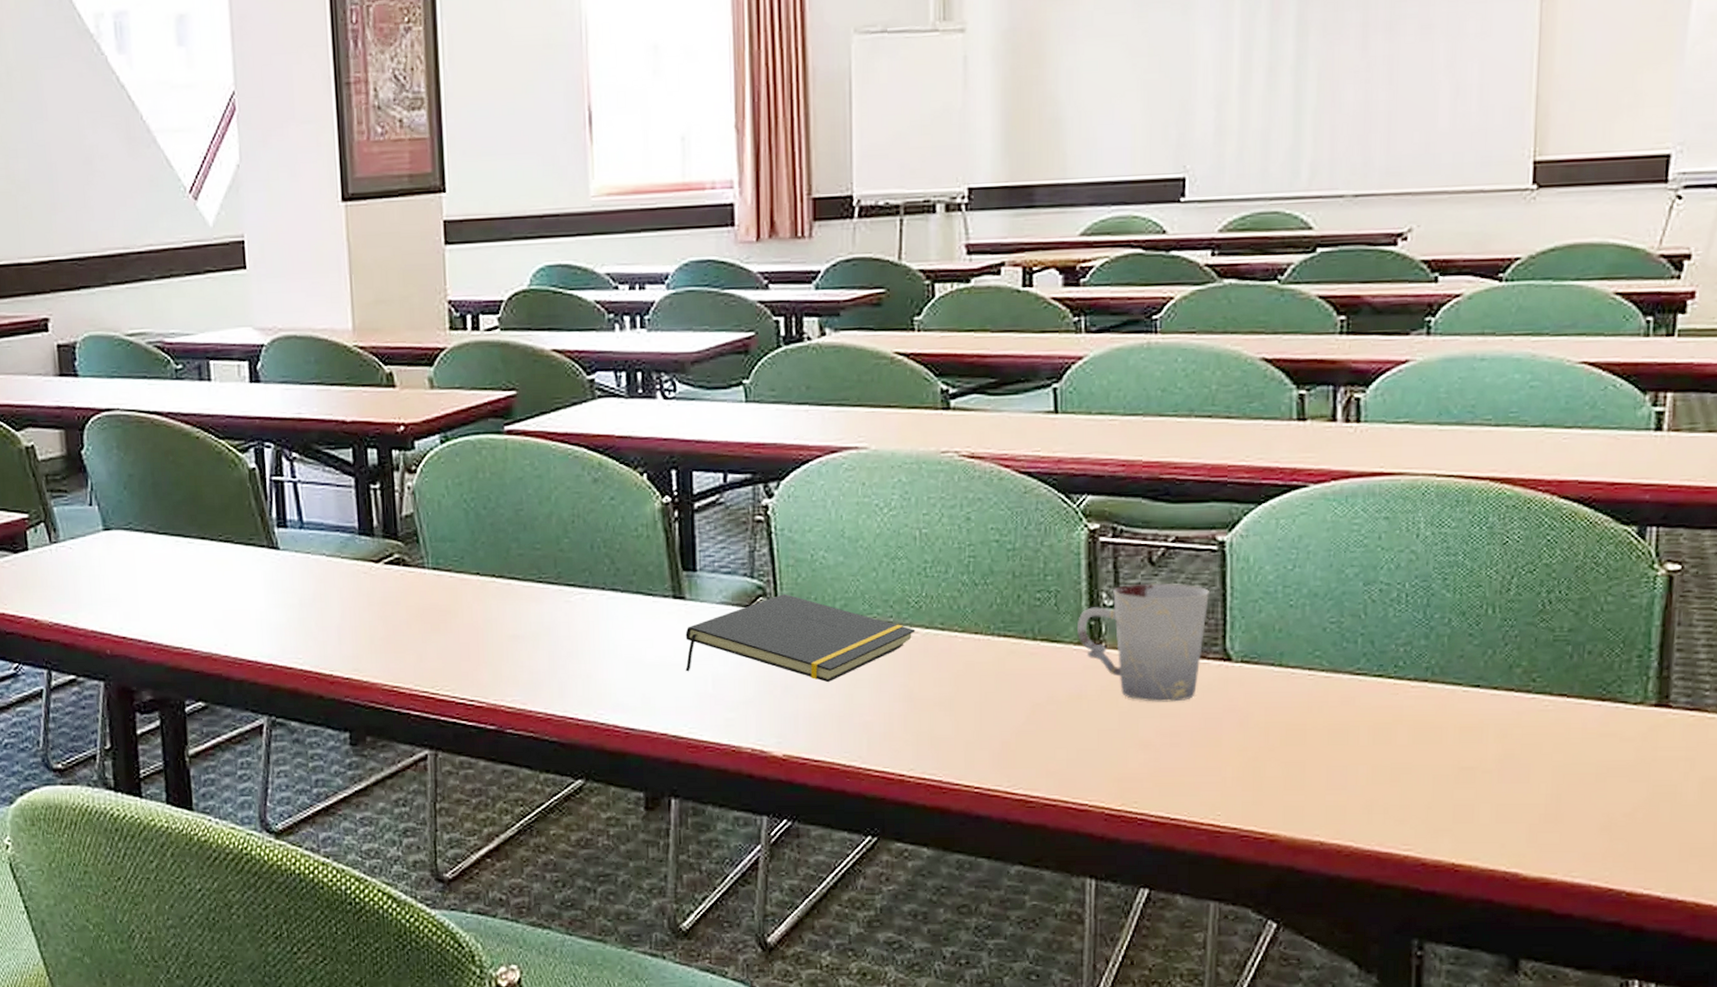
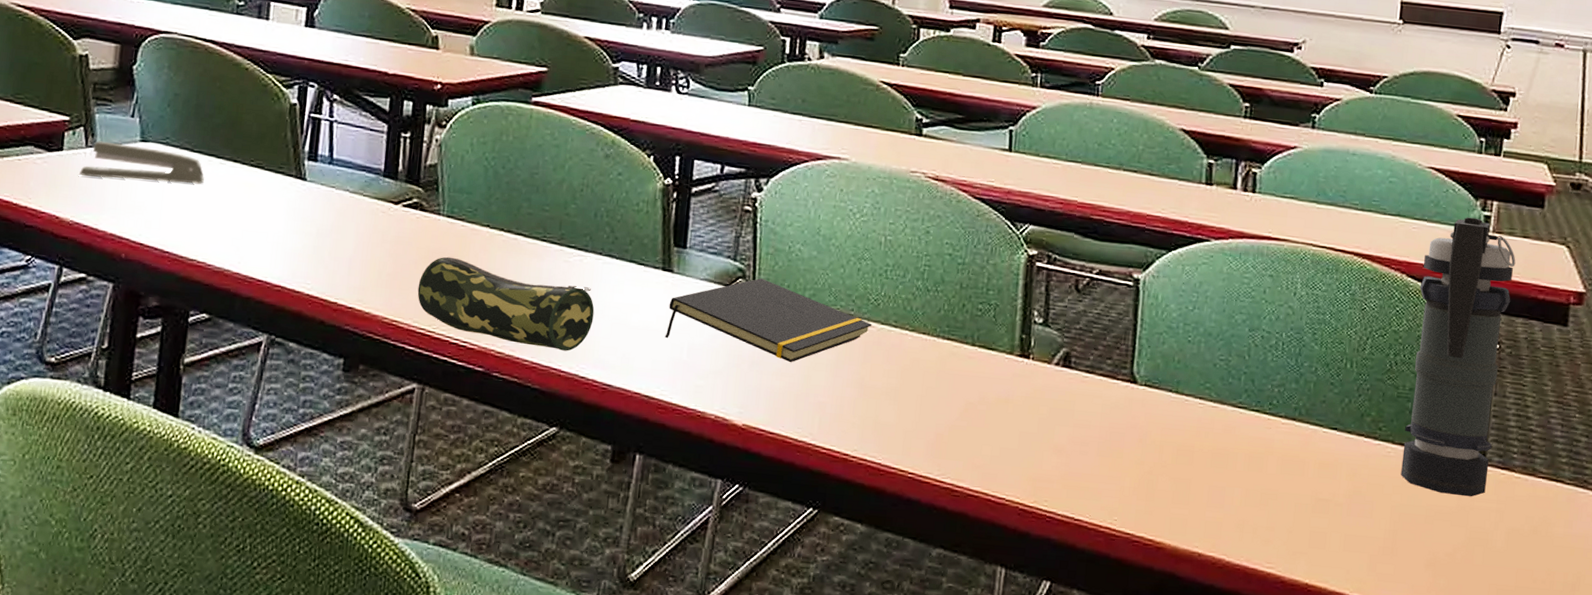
stapler: none [49,535,175,574] -> present [79,141,204,184]
pencil case: none [413,612,606,698] -> present [417,256,595,351]
cup: present [1077,583,1209,702] -> none [1010,306,1123,415]
smoke grenade: none [1562,416,1700,747] -> present [1400,217,1516,497]

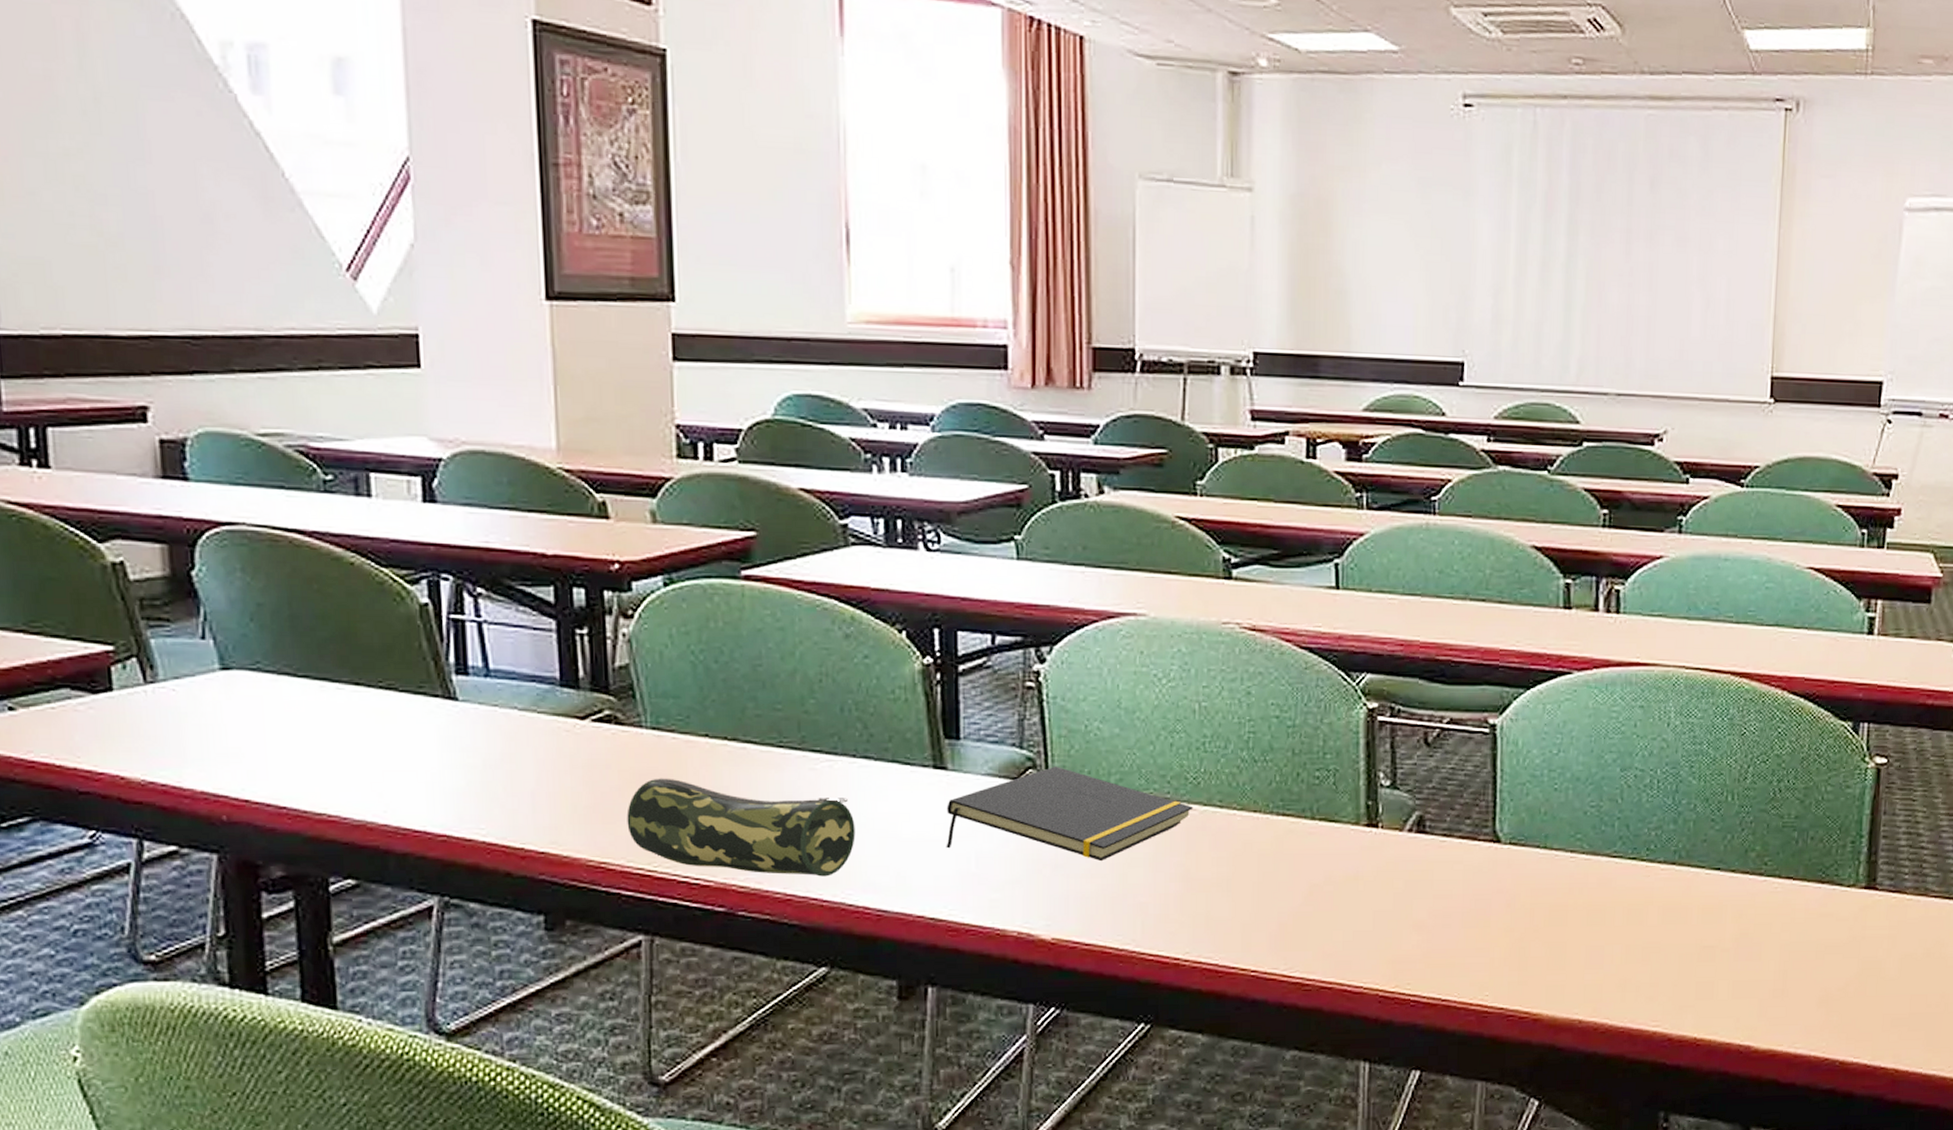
stapler: present [79,141,204,184] -> none [142,674,318,722]
smoke grenade: present [1400,217,1516,497] -> none [1789,620,1903,926]

